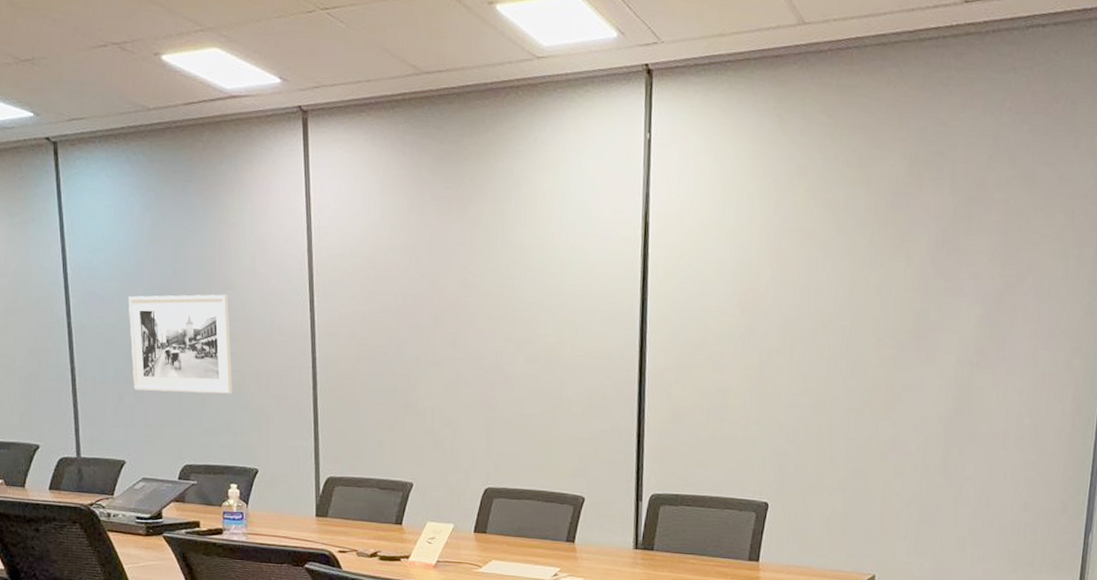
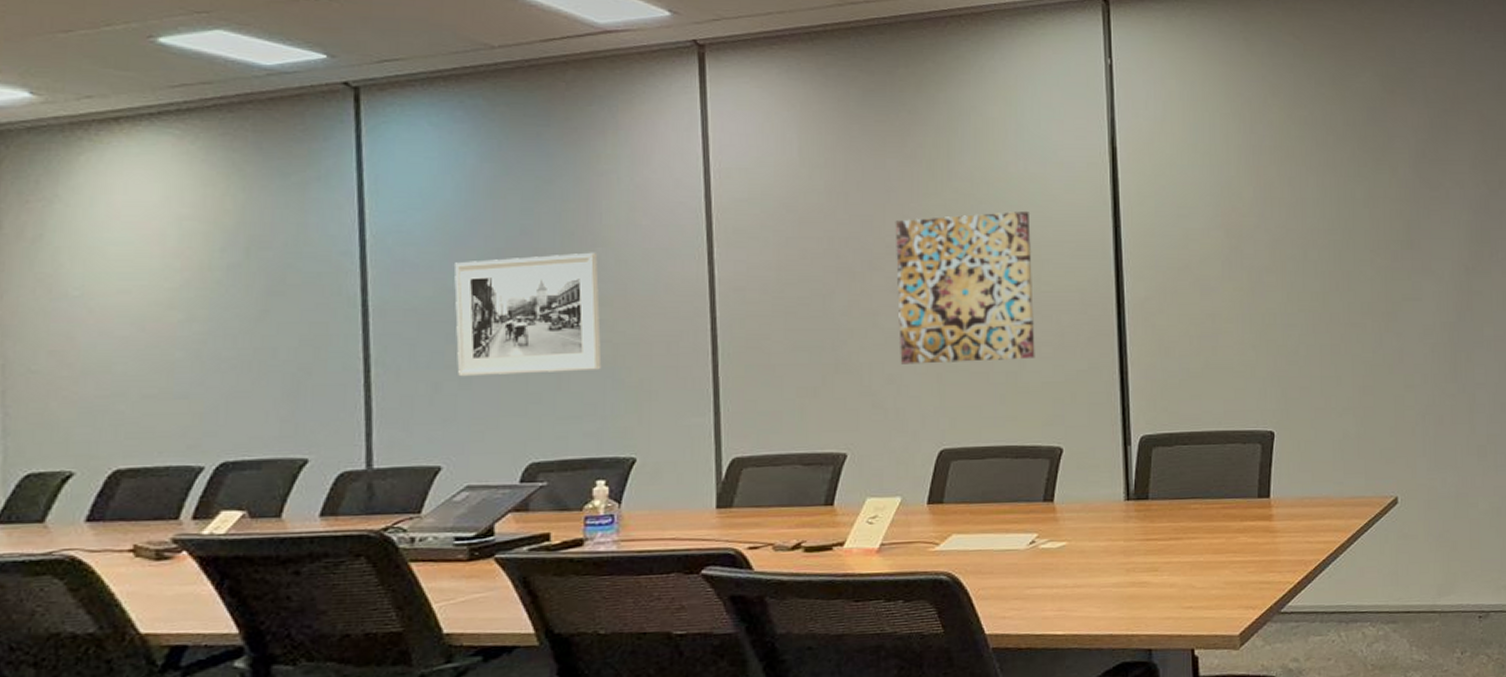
wall art: none [456,279,569,416] -> present [895,210,1035,365]

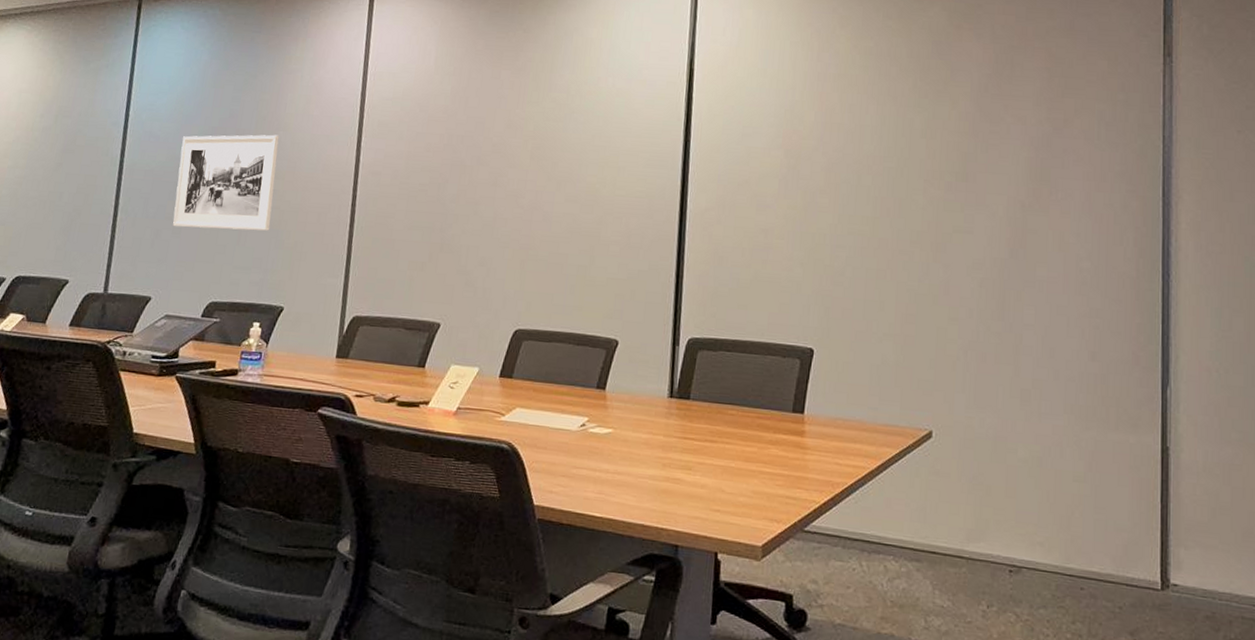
wall art: present [895,210,1035,365] -> none [492,121,613,255]

